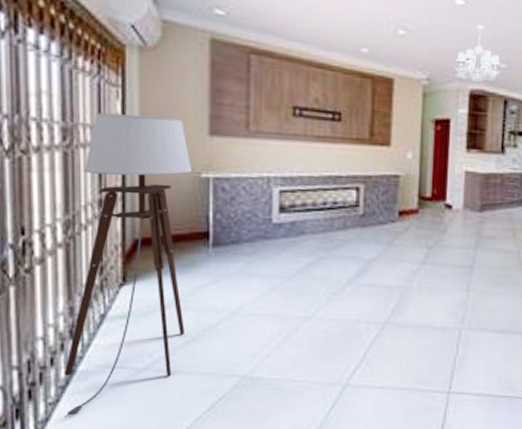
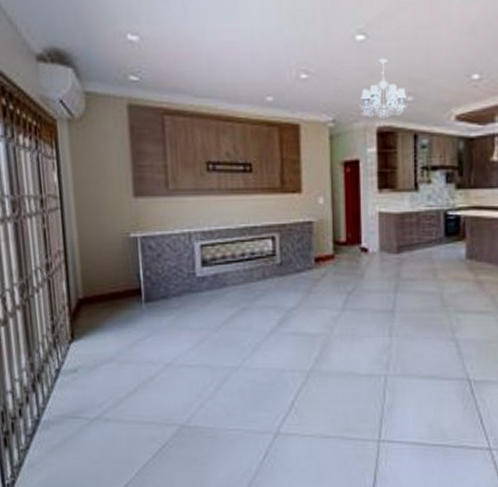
floor lamp: present [64,113,193,419] -> none [30,183,127,464]

